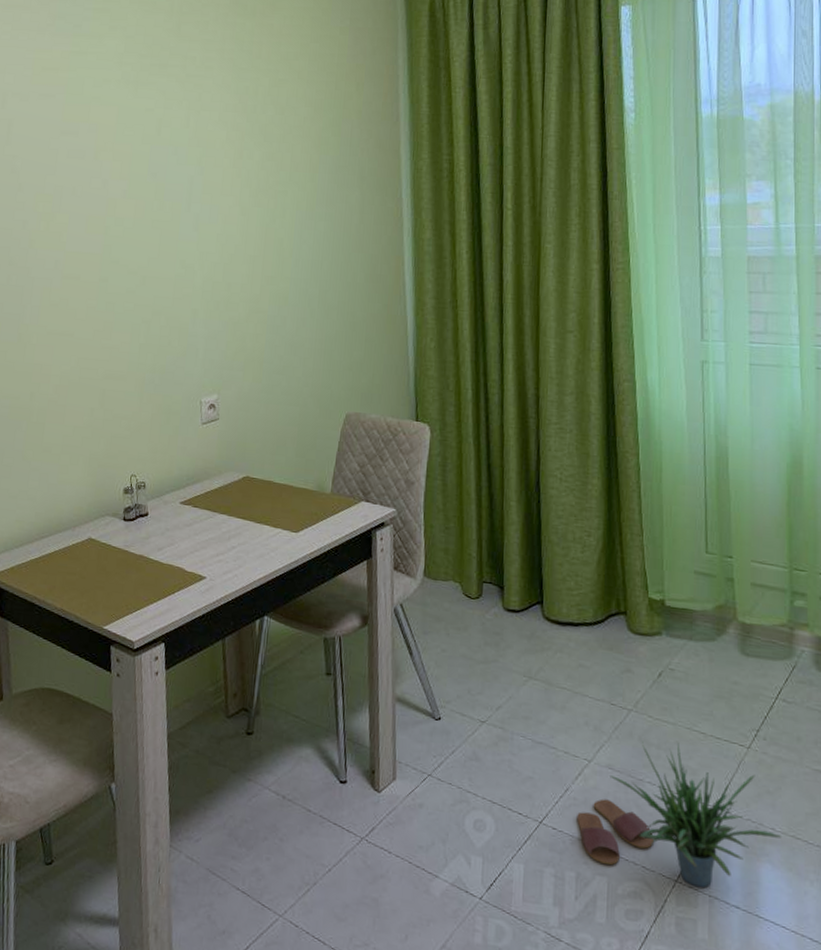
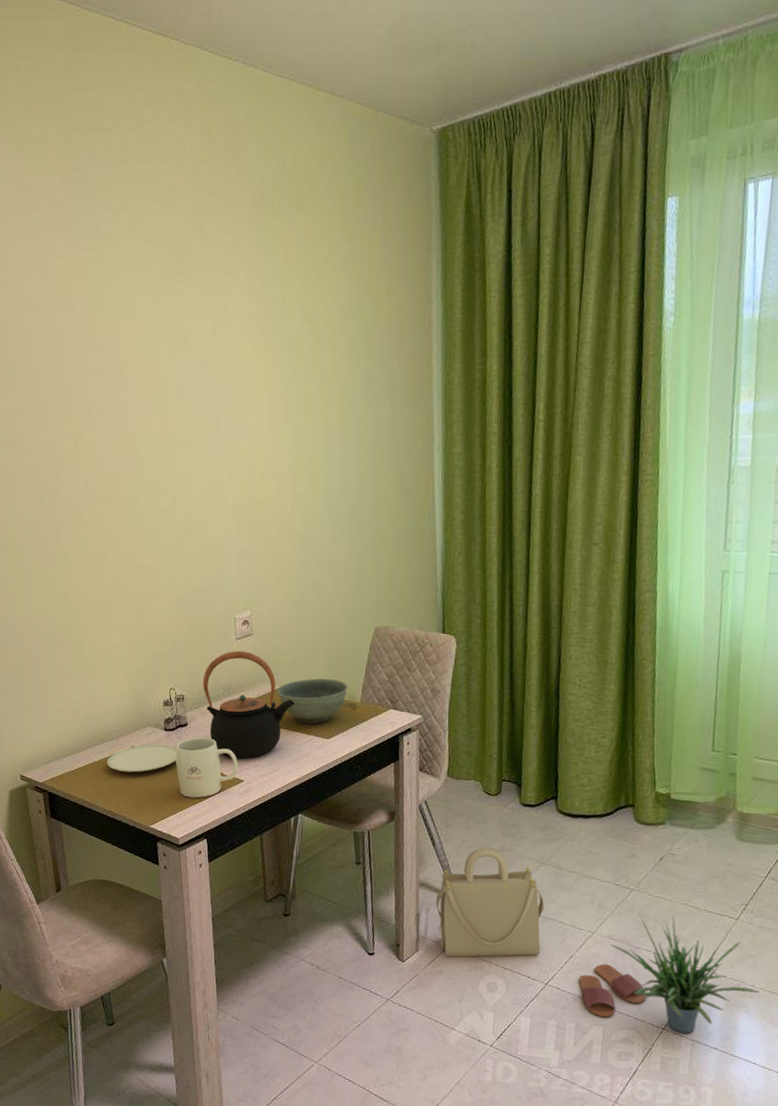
plate: none [60,535,136,567] -> present [106,744,177,773]
mug: none [133,528,201,597] -> present [175,737,239,798]
teapot: none [165,436,262,554] -> present [202,650,295,759]
bowl: none [243,466,318,516] -> present [277,678,348,724]
handbag: none [414,658,535,788] -> present [436,847,545,957]

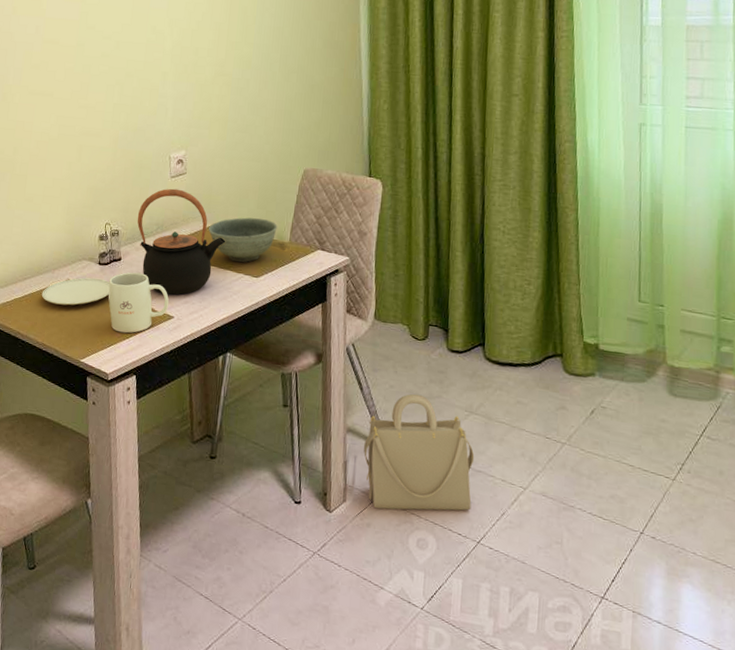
slippers: present [579,964,646,1018] -> none [512,522,583,582]
potted plant: present [610,916,760,1034] -> none [543,472,703,604]

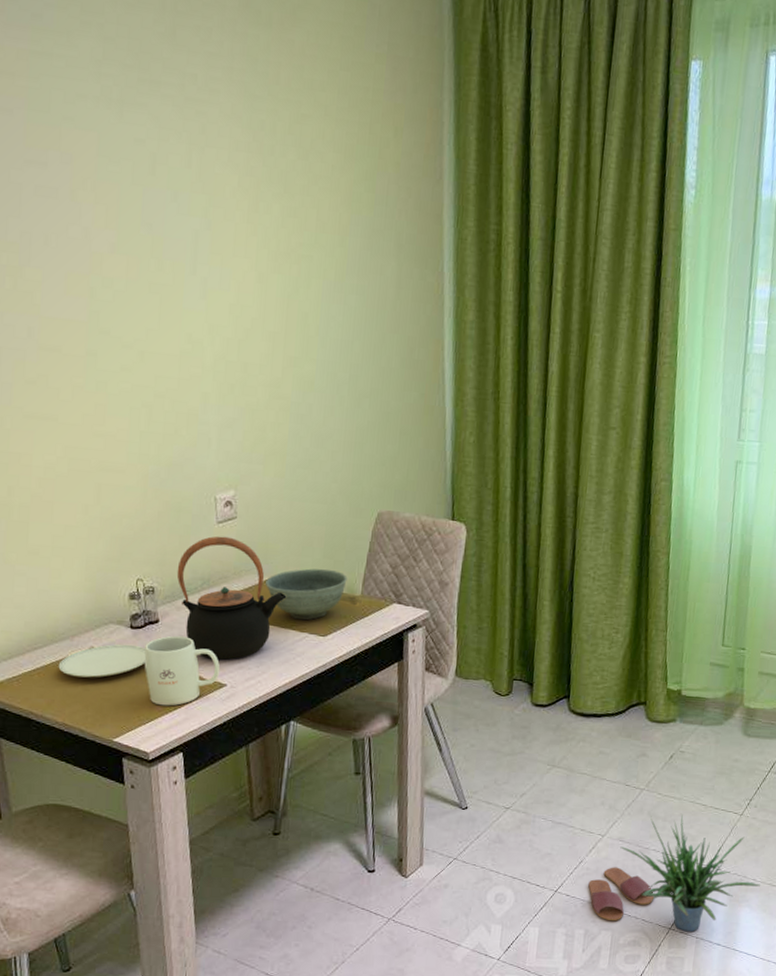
handbag: present [364,393,475,511] -> none [442,751,555,870]
slippers: none [512,522,583,582] -> present [588,867,654,922]
potted plant: none [543,472,703,604] -> present [620,814,761,931]

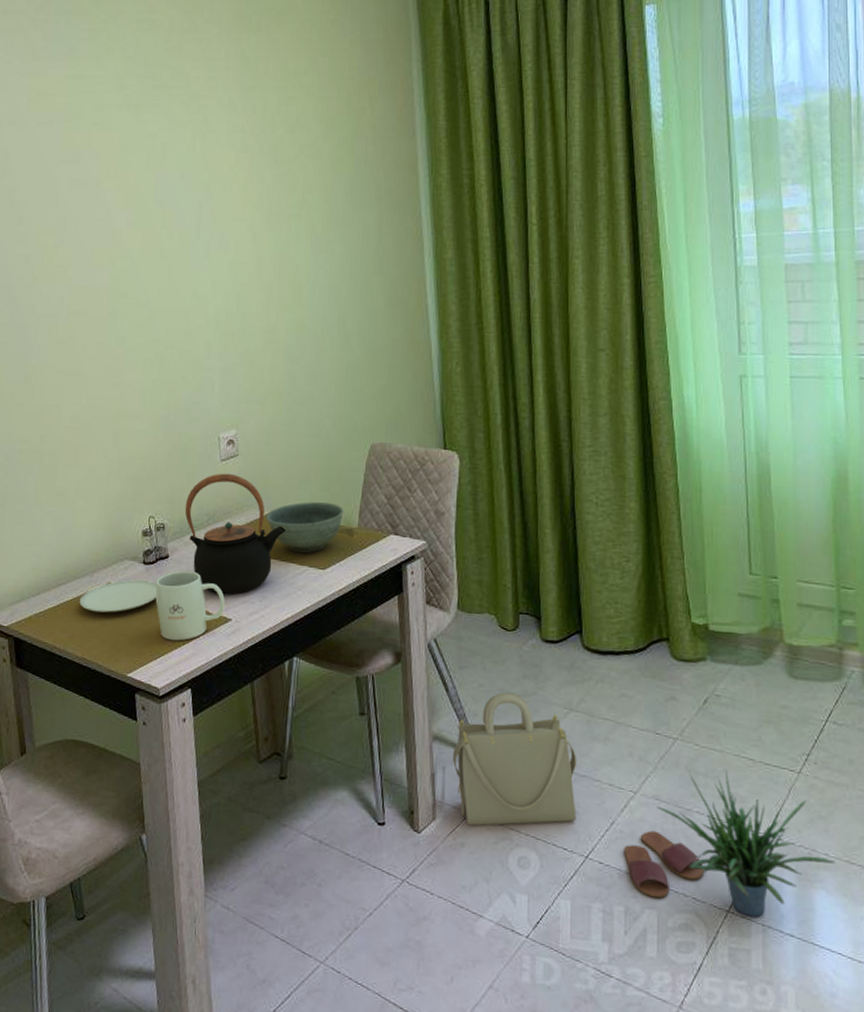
handbag: none [442,751,555,870] -> present [453,692,577,826]

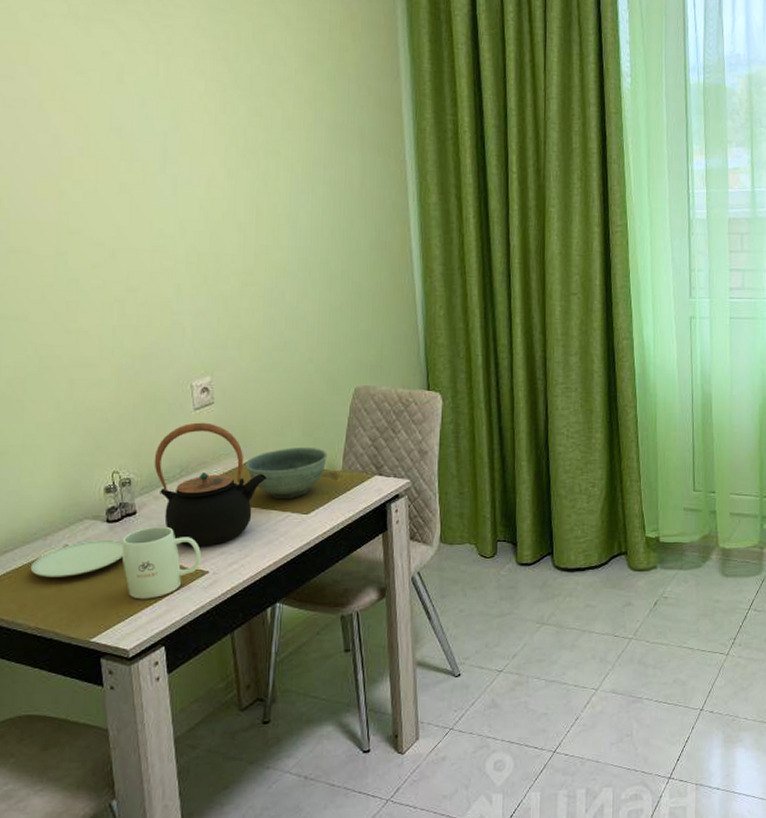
handbag: present [453,692,577,826] -> none [435,614,548,740]
slippers: present [624,830,703,898] -> none [586,720,651,777]
potted plant: present [656,770,836,917] -> none [614,660,753,779]

